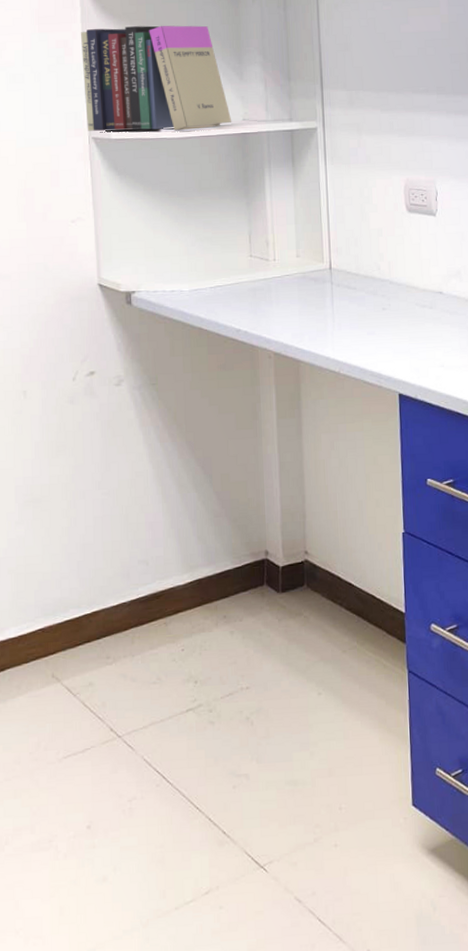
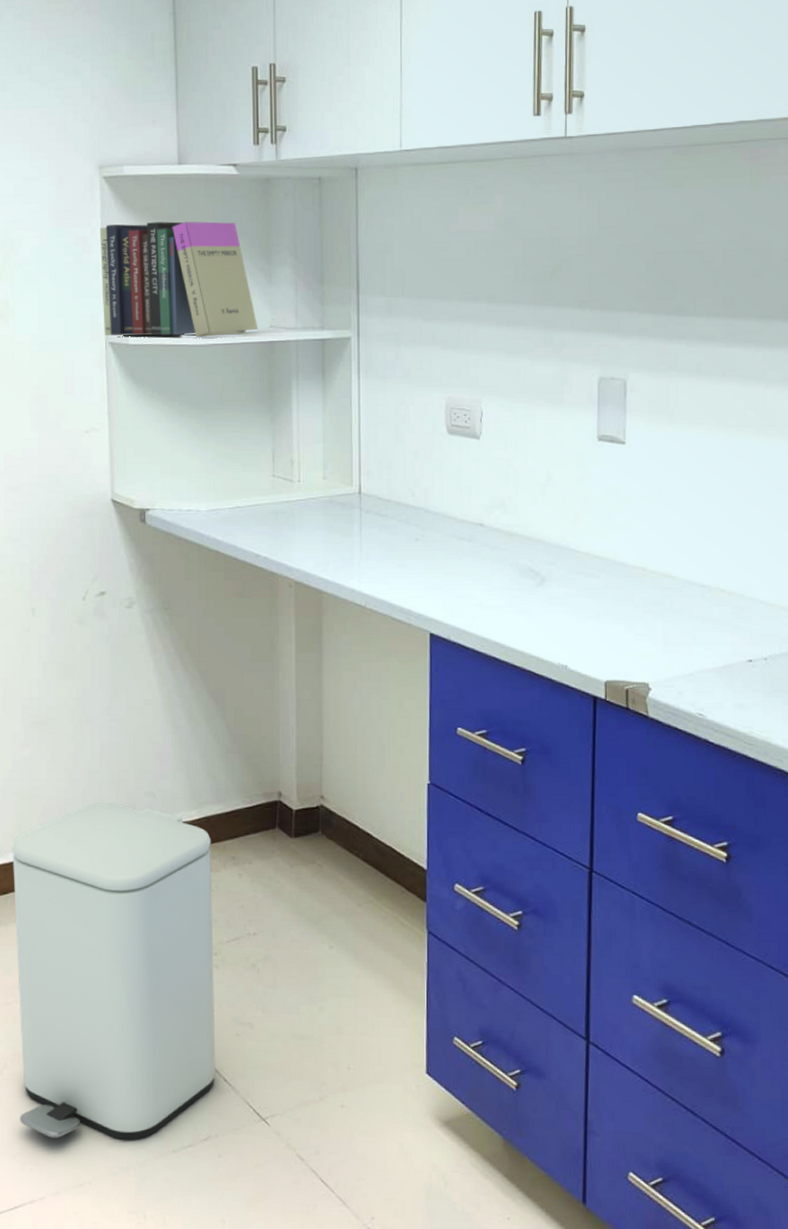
pedal bin: none [8,573,215,909] -> present [12,803,216,1140]

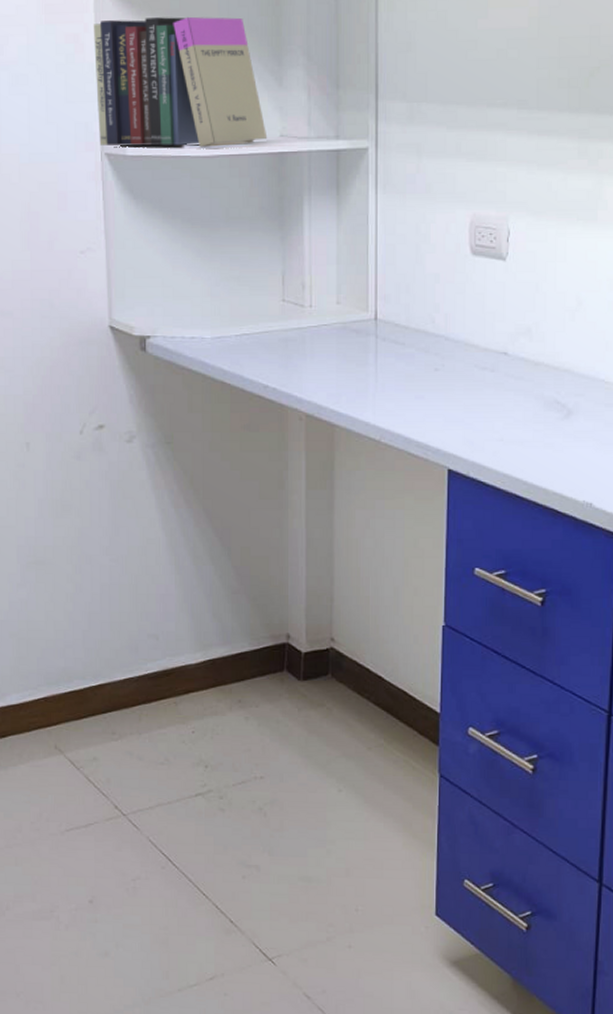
pedal bin: present [12,803,216,1140] -> none [10,645,222,979]

